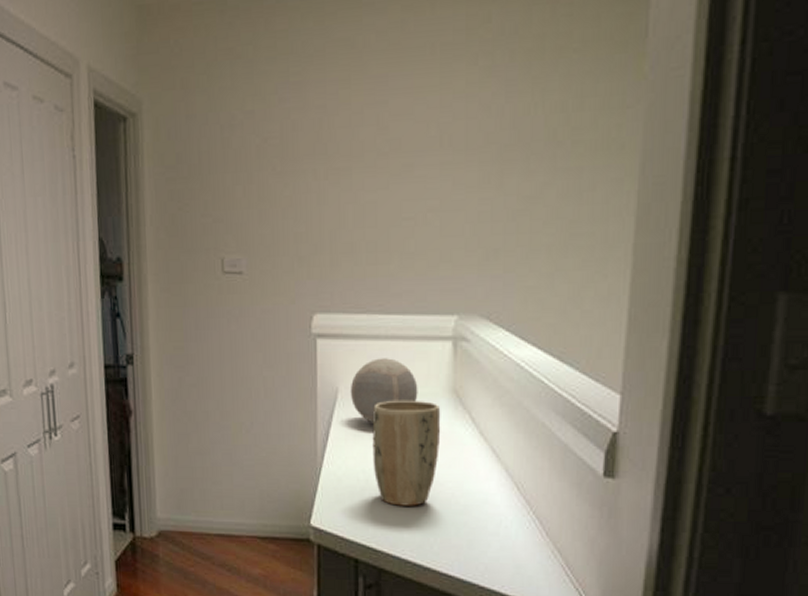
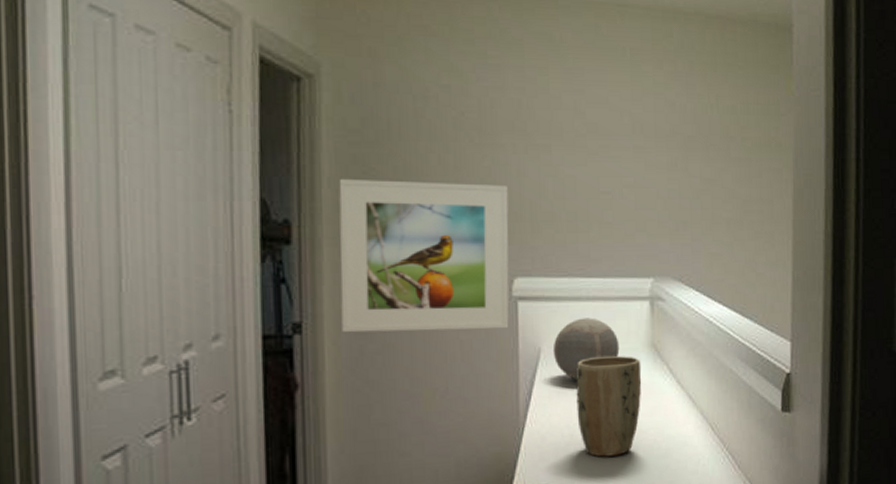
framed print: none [159,215,309,367] -> present [339,178,510,333]

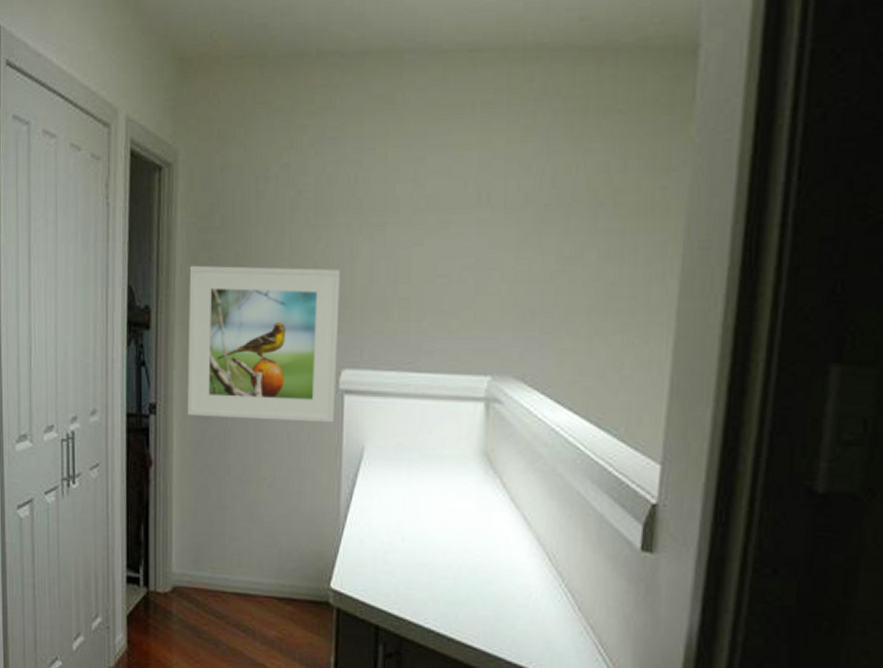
decorative orb: present [552,318,620,380] -> none [376,417,448,484]
plant pot: present [576,355,642,457] -> none [397,461,471,573]

